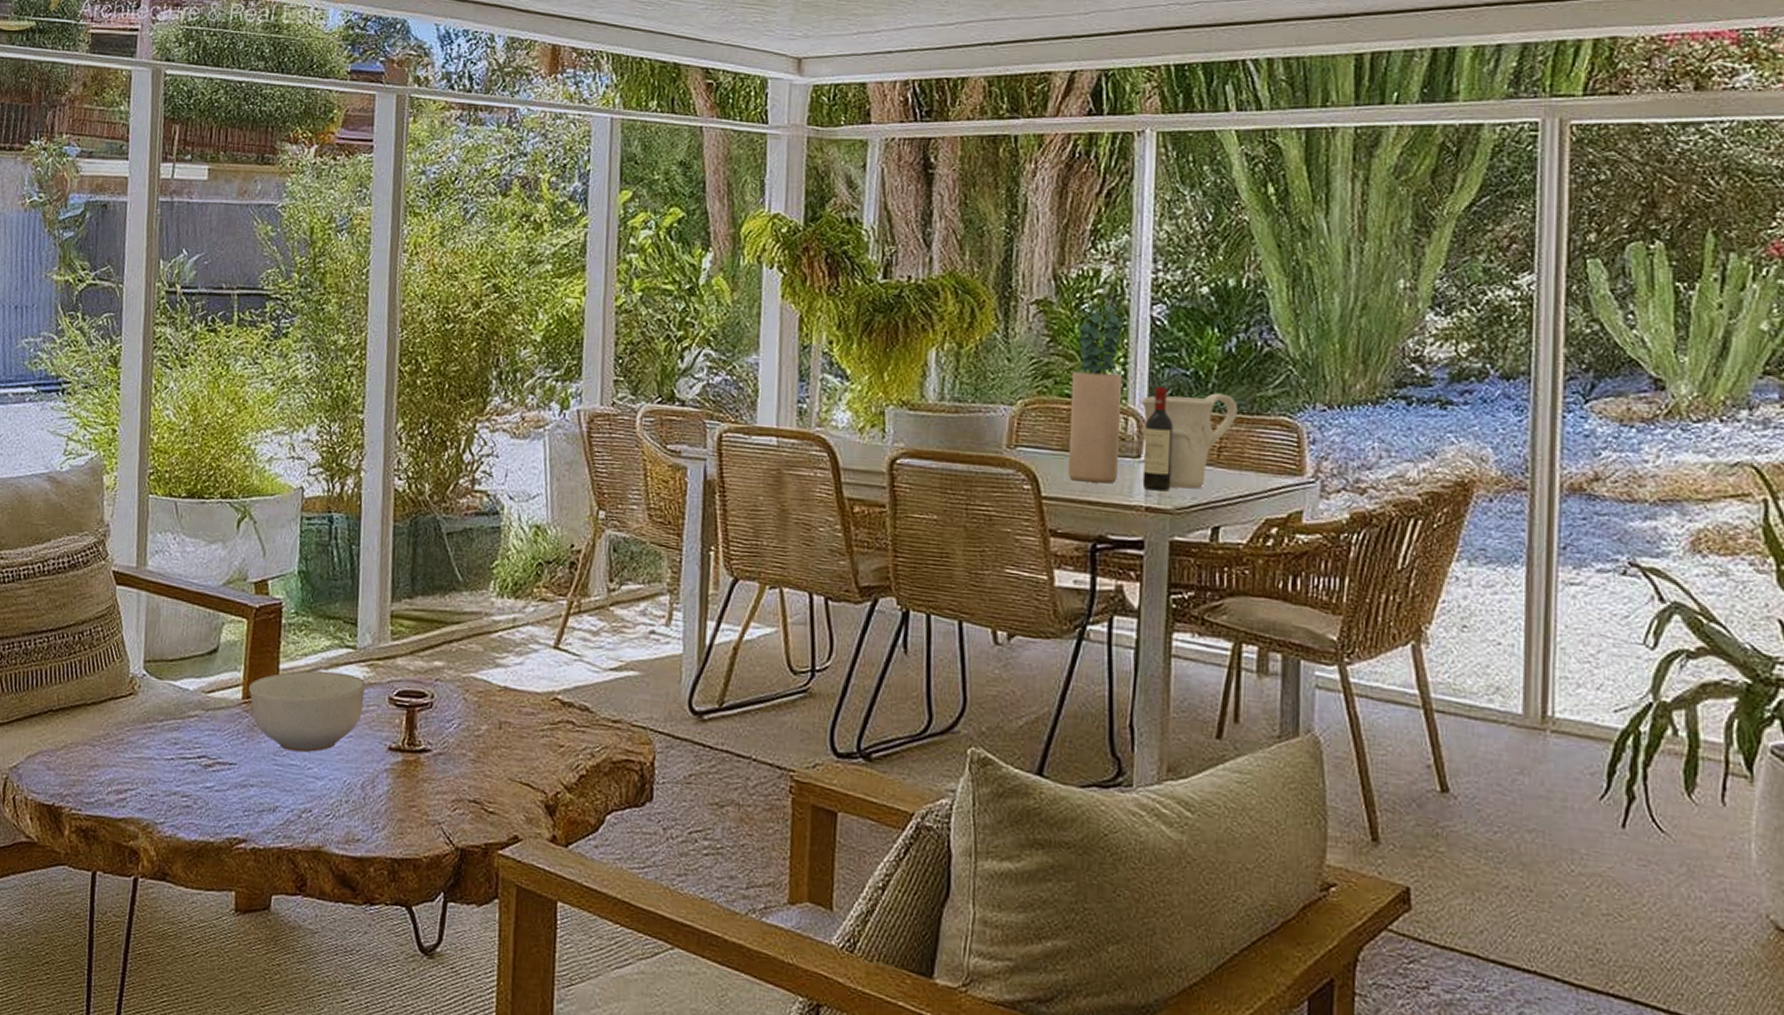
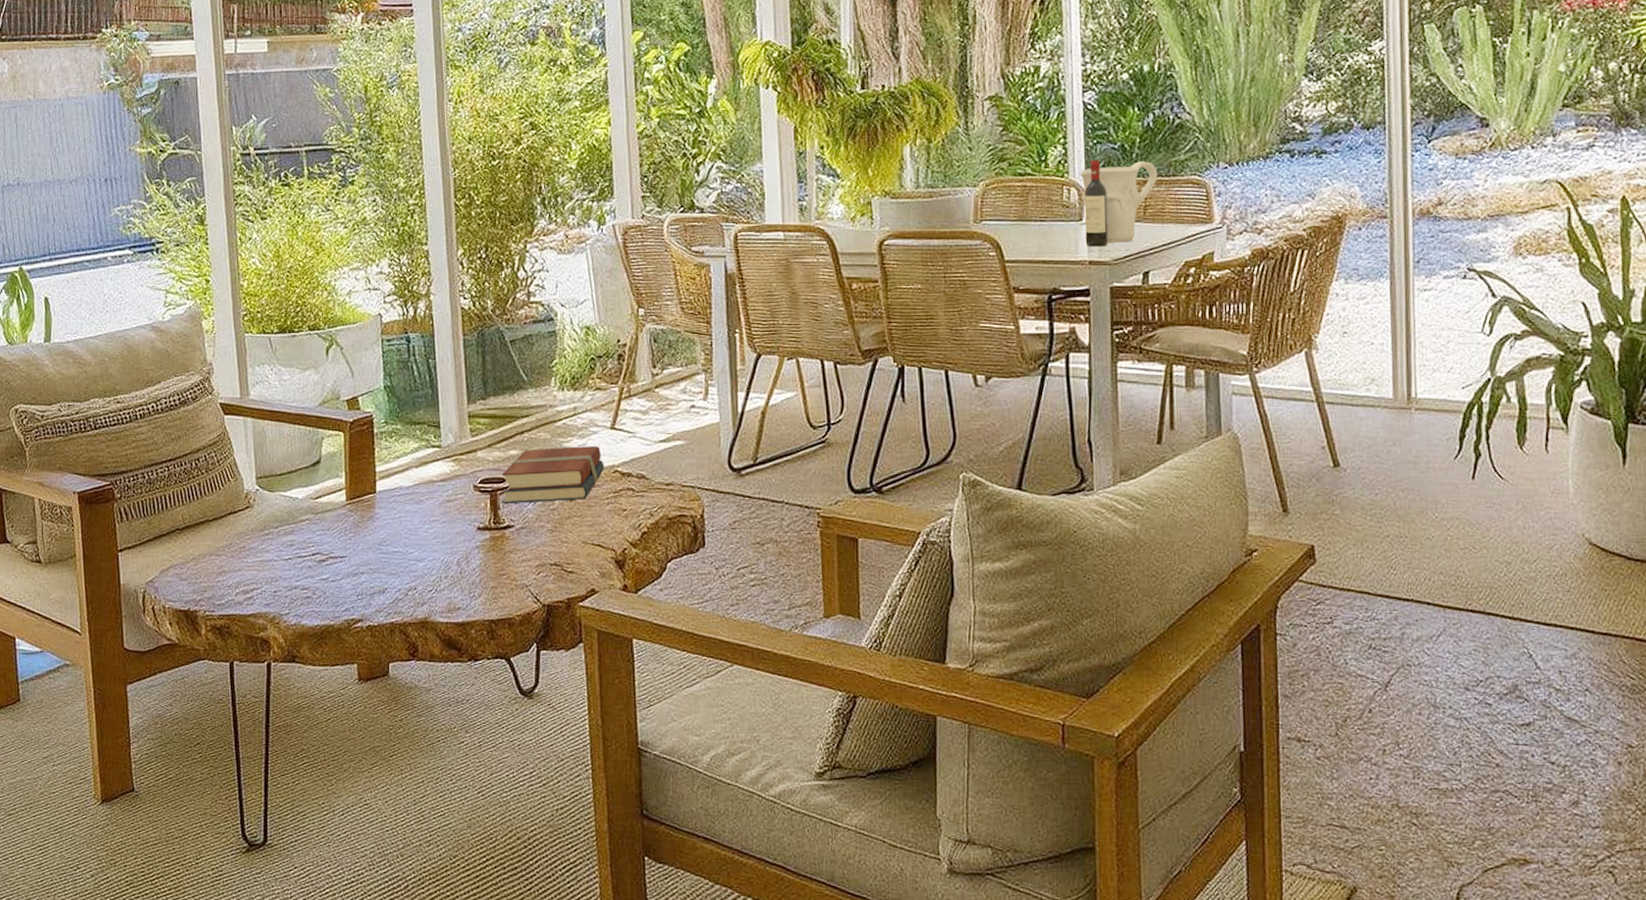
bowl: present [248,670,366,753] -> none [350,469,452,540]
books: none [420,662,543,728] -> present [502,446,604,504]
vase: present [1068,297,1123,484] -> none [1022,88,1065,245]

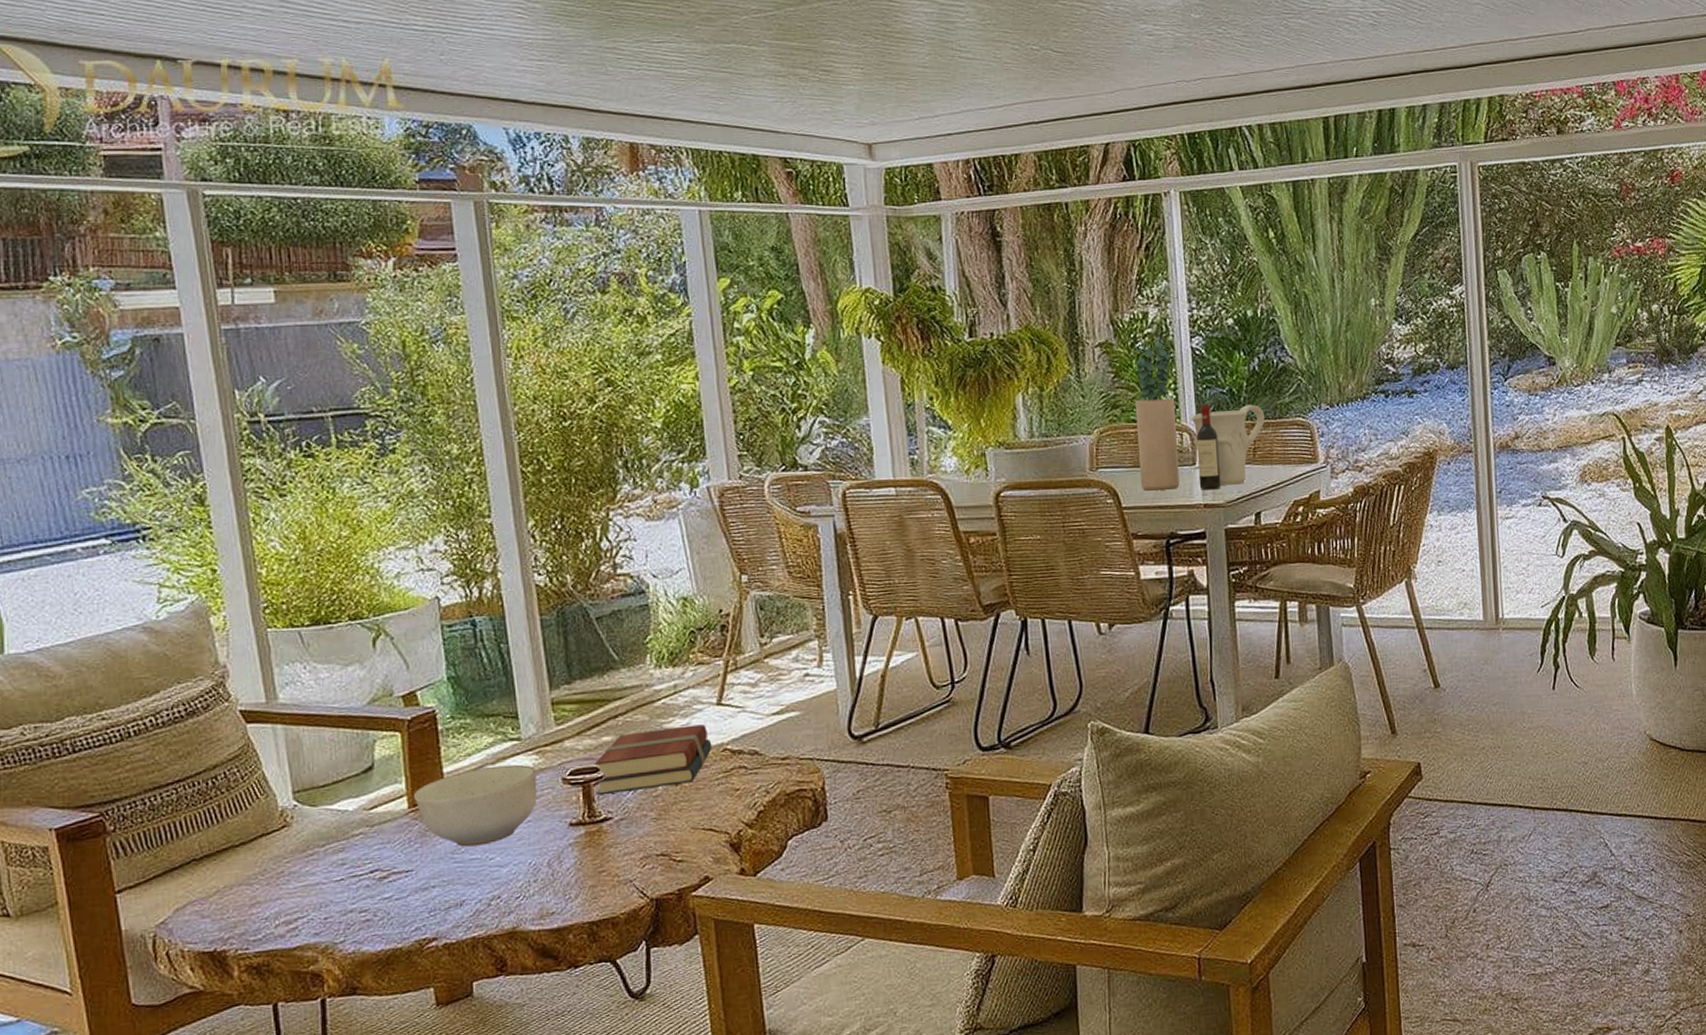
bowl: none [350,469,452,540] -> present [413,764,538,847]
vase: none [1022,88,1065,245] -> present [1135,334,1180,491]

